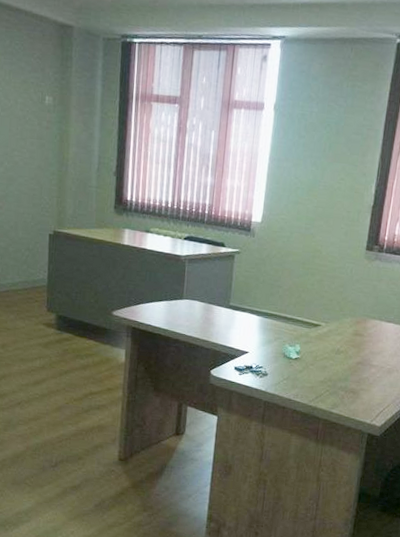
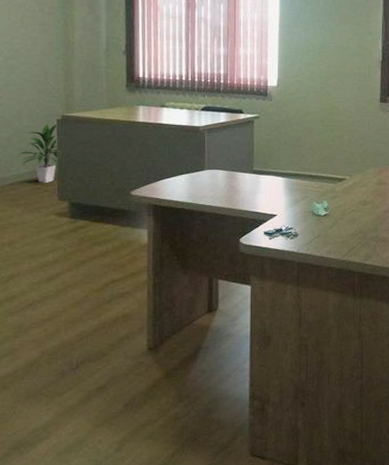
indoor plant: none [13,236,51,294] -> present [18,123,60,183]

